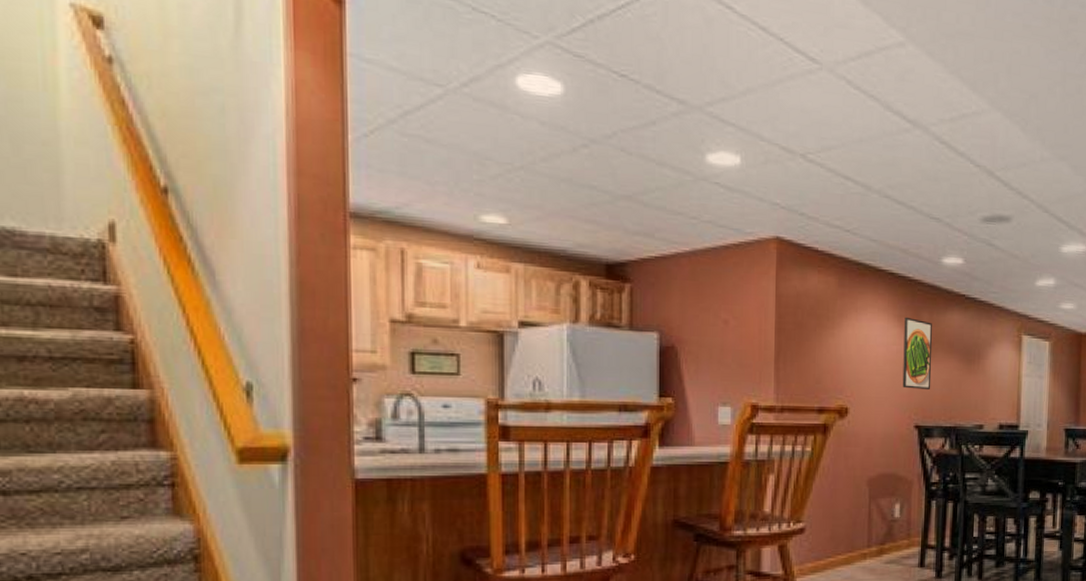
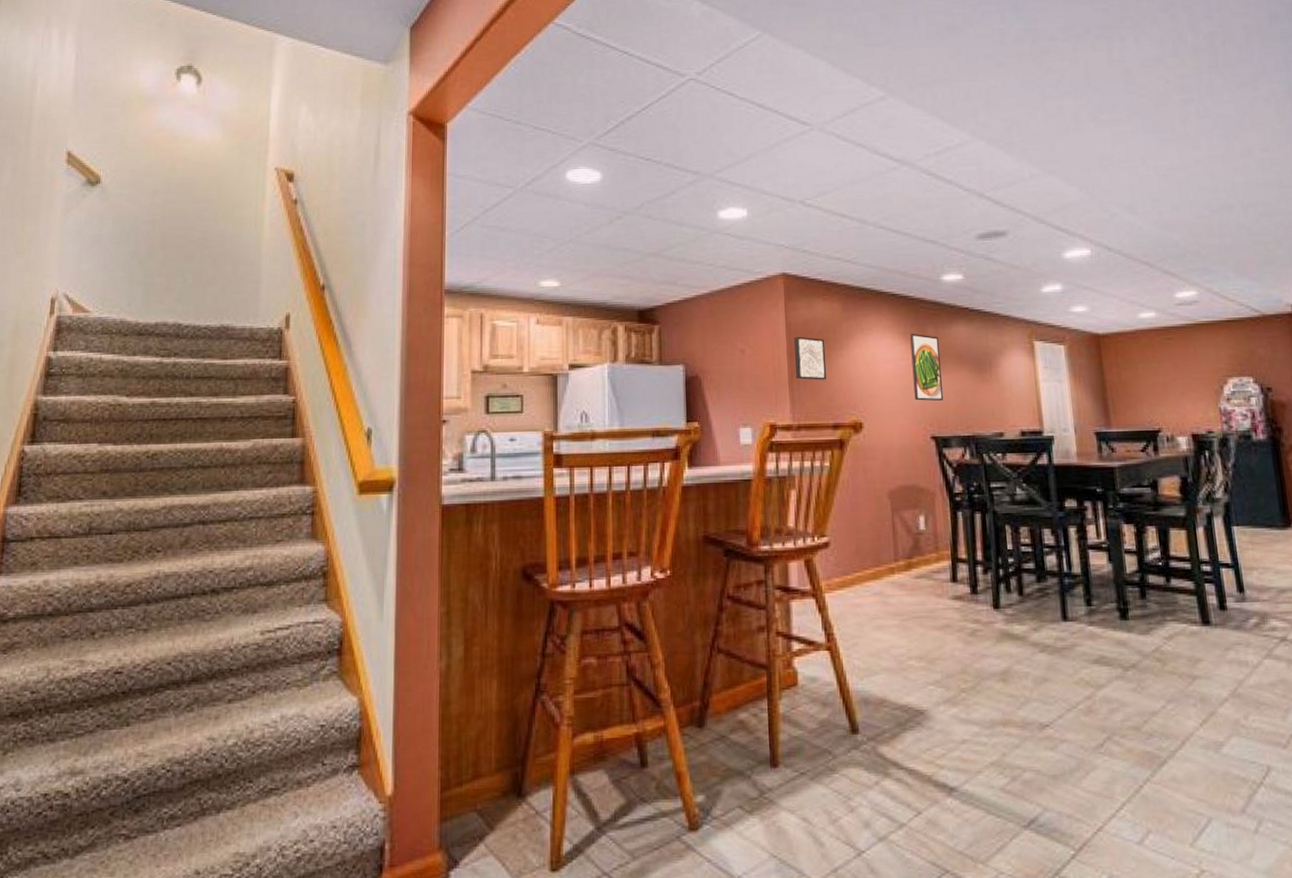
wall art: none [782,310,816,361] -> present [793,336,826,380]

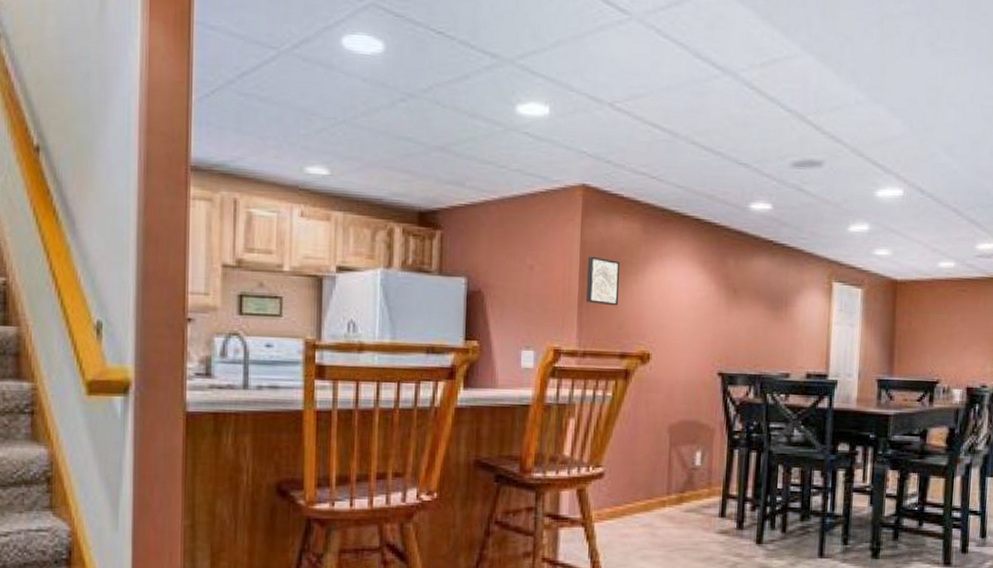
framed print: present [910,333,944,401] -> none [706,263,738,336]

